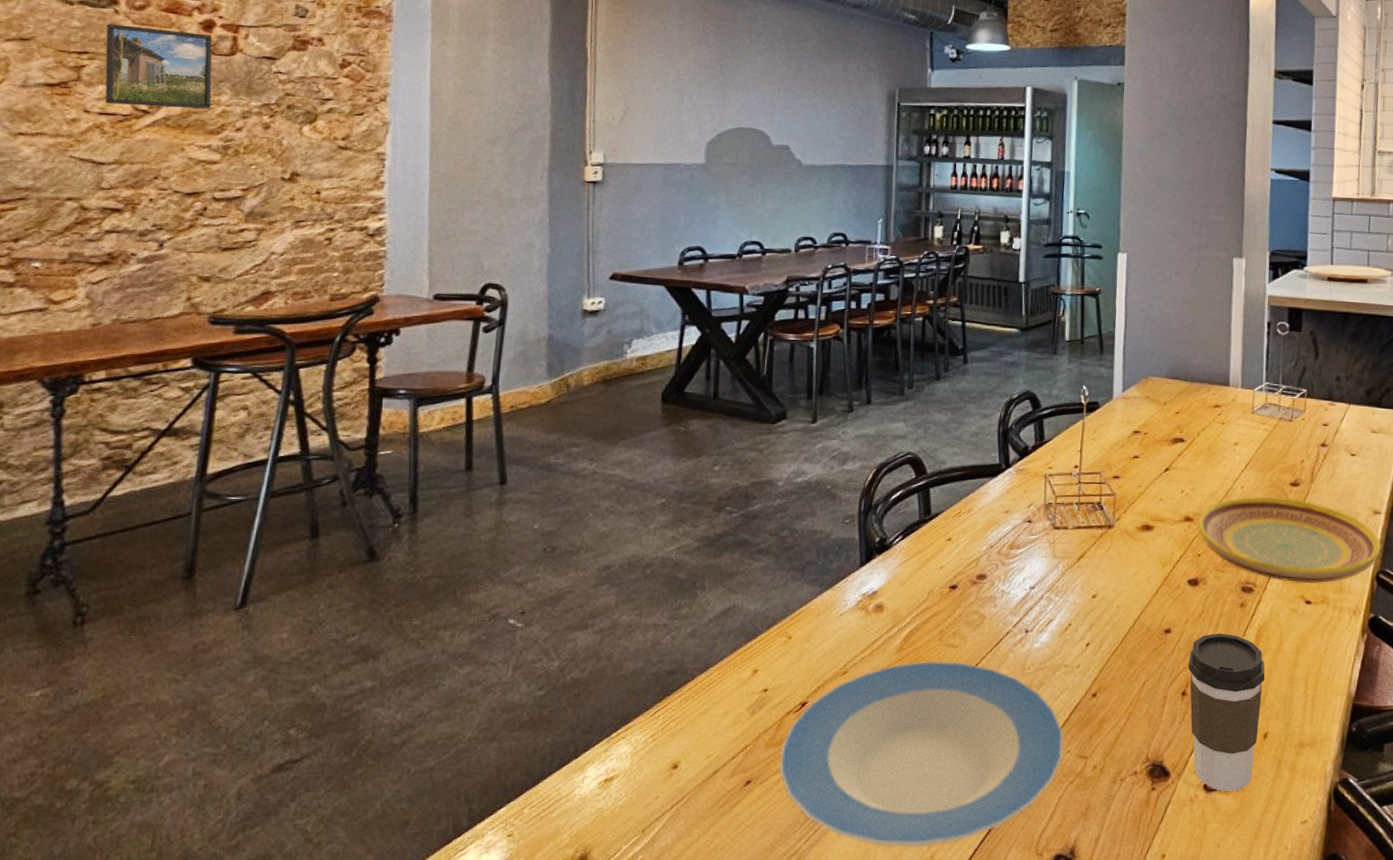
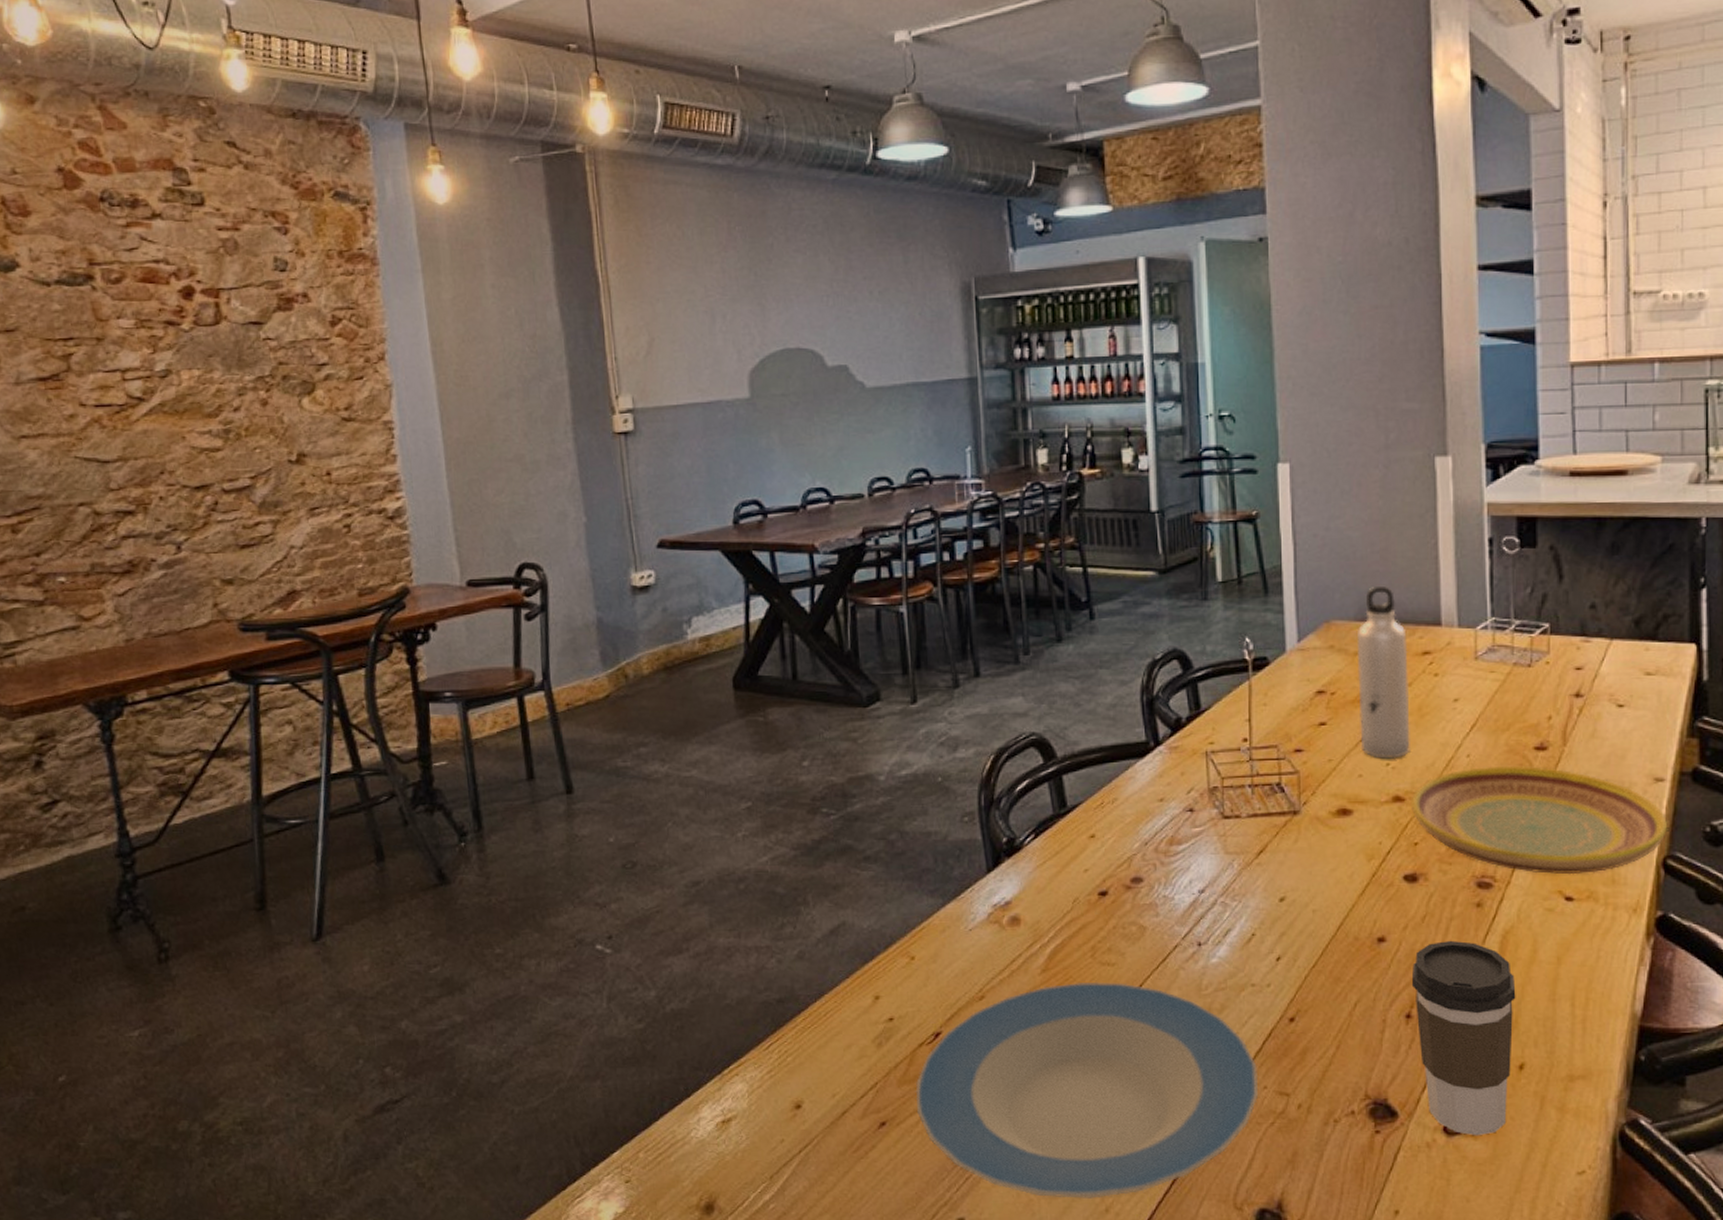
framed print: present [104,24,213,109] -> none [86,302,205,394]
water bottle: none [1163,353,1204,487] -> present [1356,587,1410,759]

